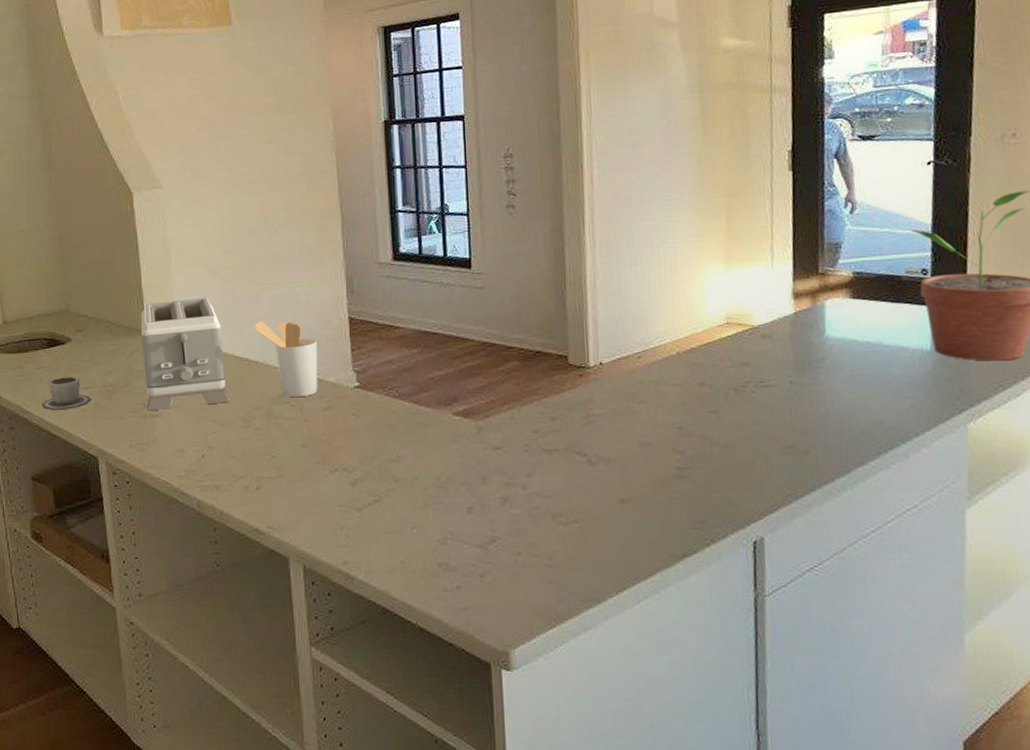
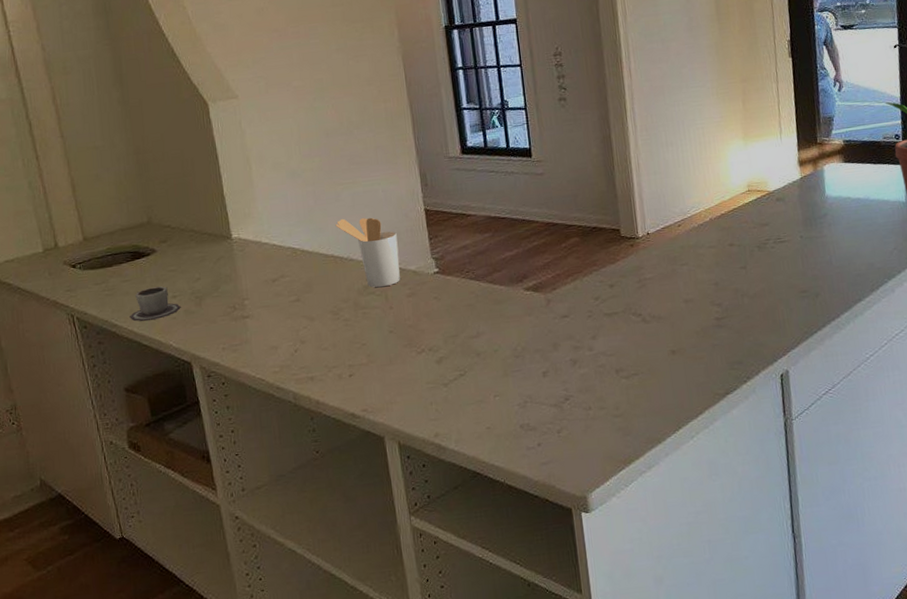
toaster: present [140,297,229,411] -> none [225,200,318,313]

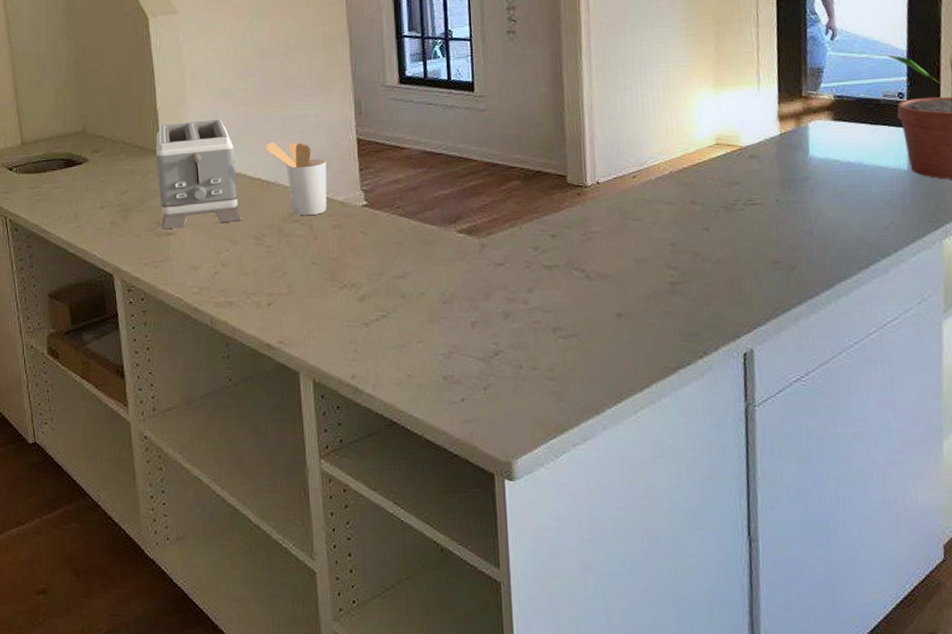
cup: present [130,286,181,322] -> none [58,196,108,229]
toaster: none [225,200,318,313] -> present [155,118,242,230]

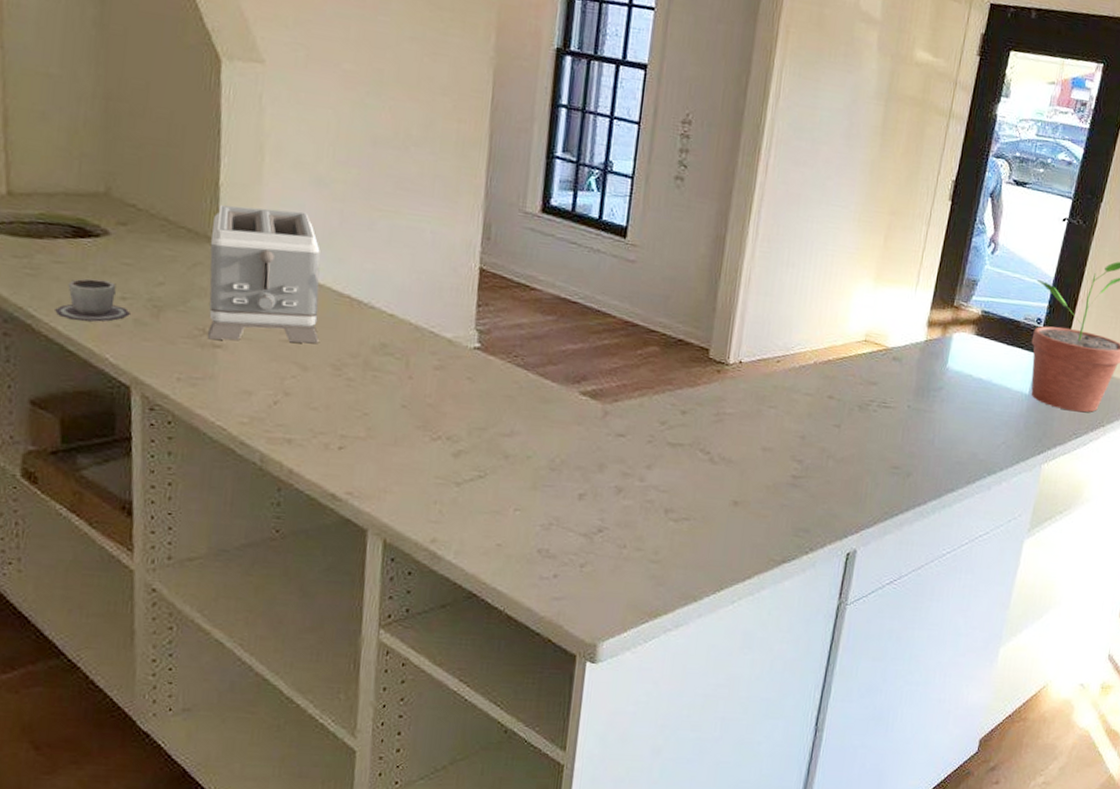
cup: none [58,196,108,229] -> present [55,278,130,322]
utensil holder: present [264,141,327,216] -> none [361,253,438,351]

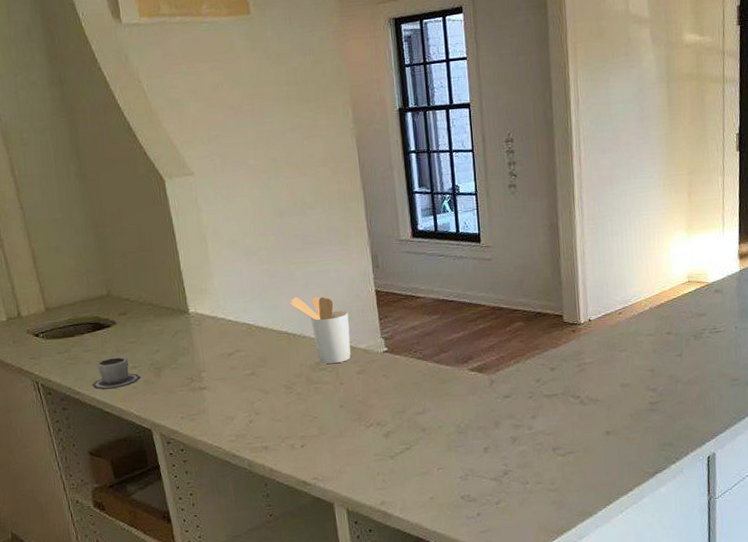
toaster: present [207,205,320,344] -> none [182,277,272,385]
utensil holder: none [361,253,438,351] -> present [289,296,351,364]

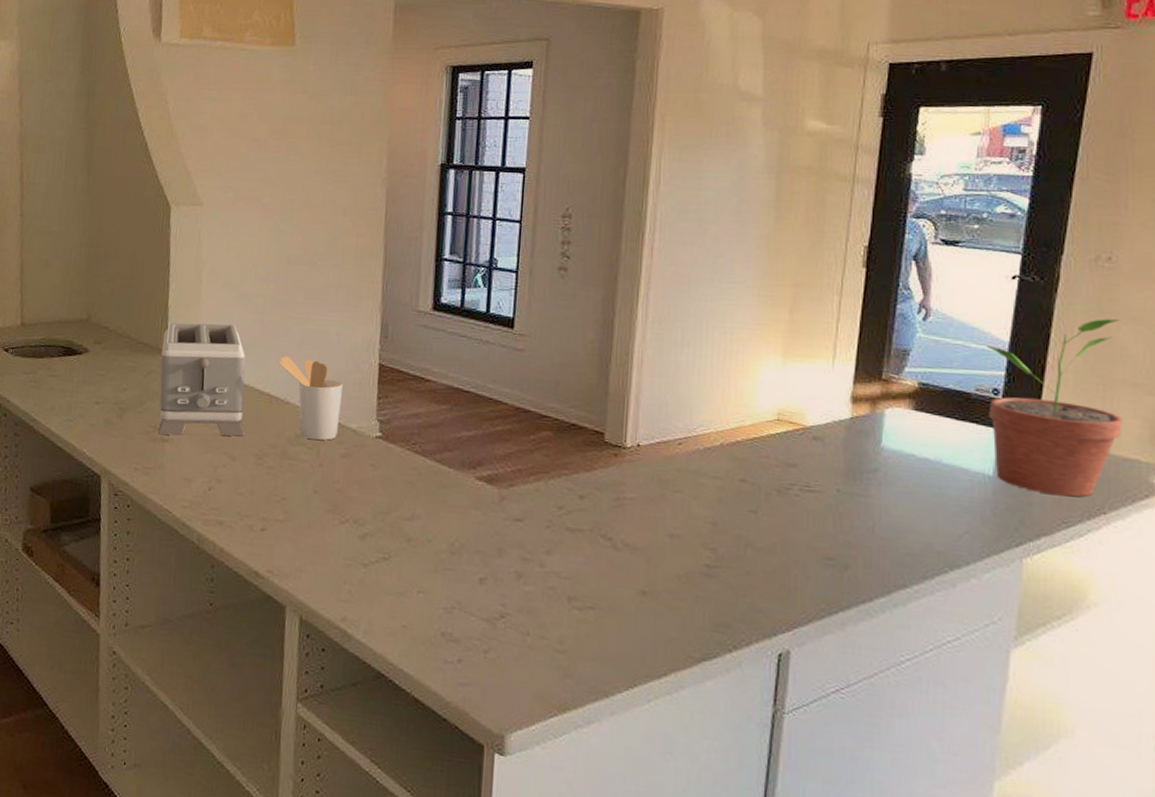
cup: present [92,357,141,390] -> none [50,388,102,423]
toaster: none [182,277,272,385] -> present [158,322,245,437]

